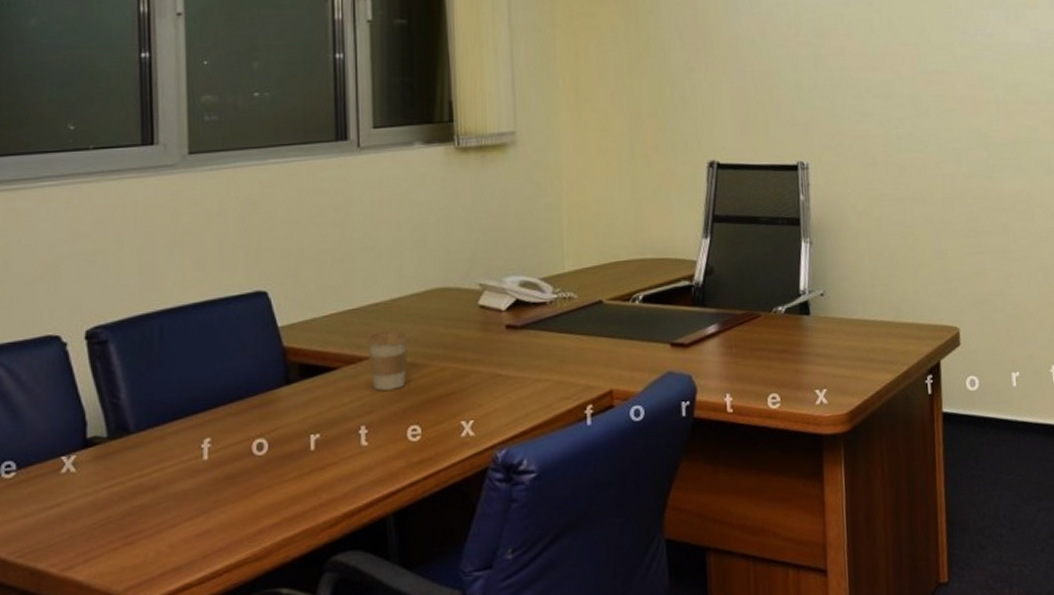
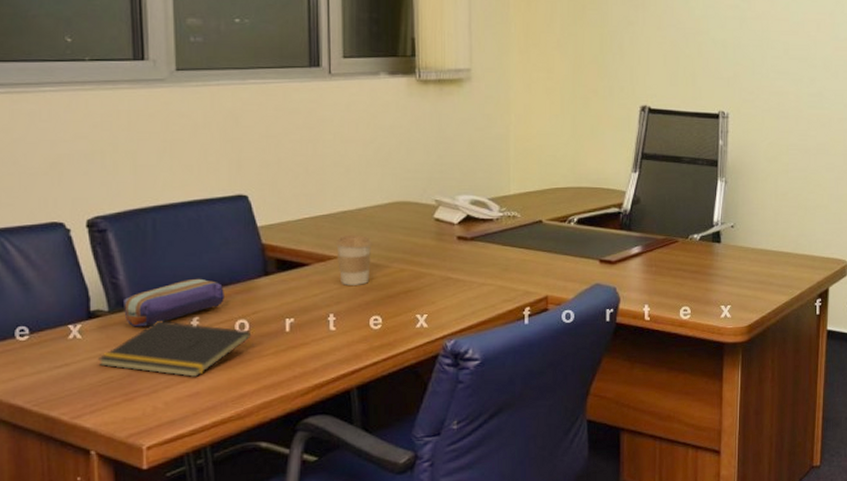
notepad: none [94,445,271,513] -> present [98,321,252,378]
pencil case: none [125,392,240,455] -> present [124,278,224,327]

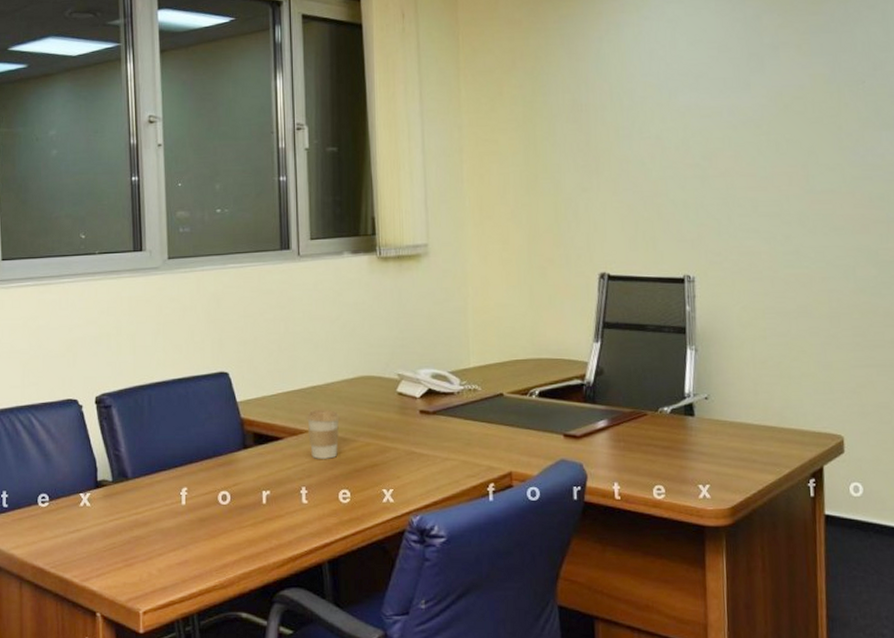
notepad: present [98,321,252,378] -> none [104,491,233,547]
pencil case: present [124,278,224,327] -> none [125,451,209,497]

